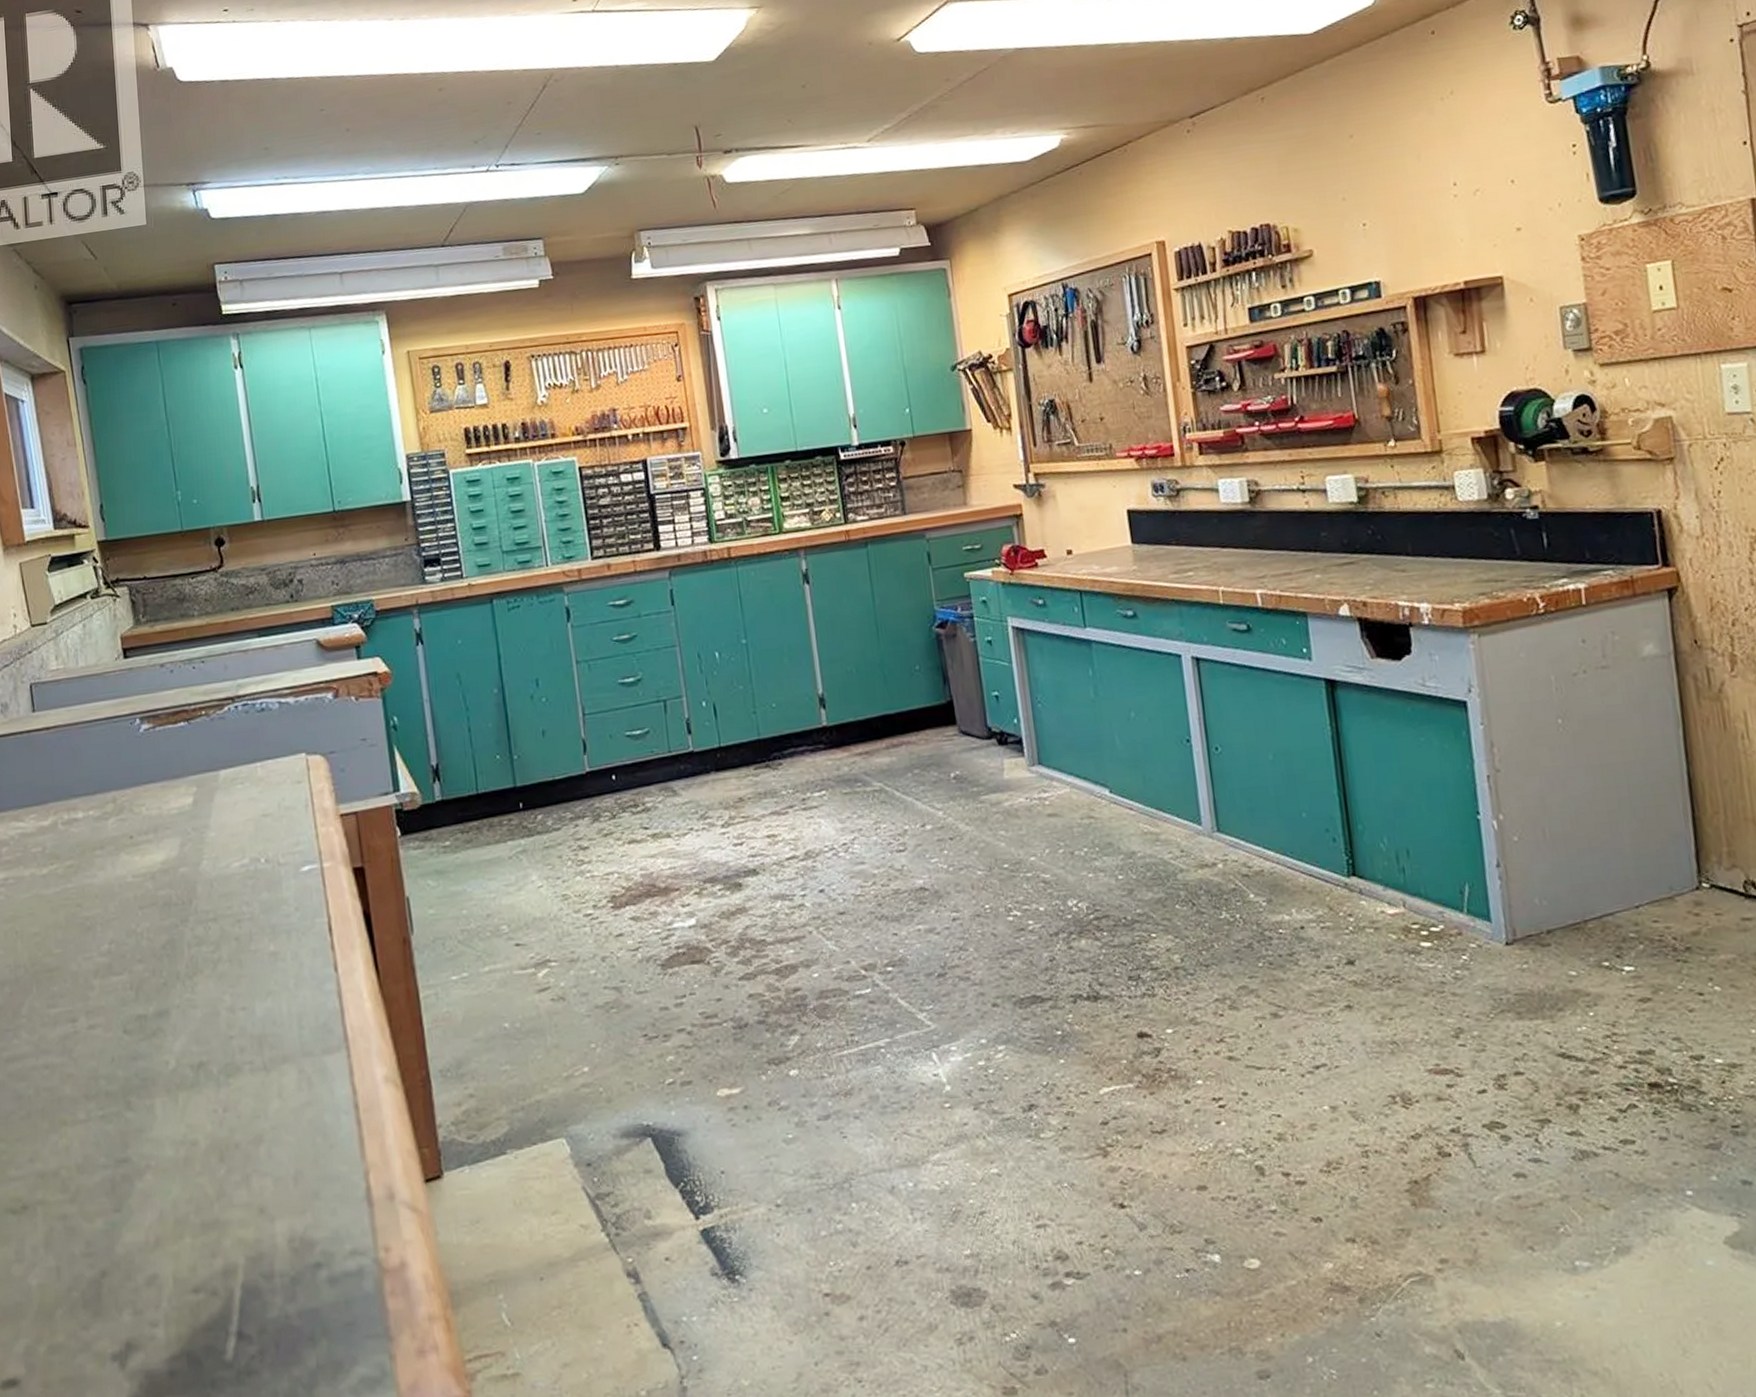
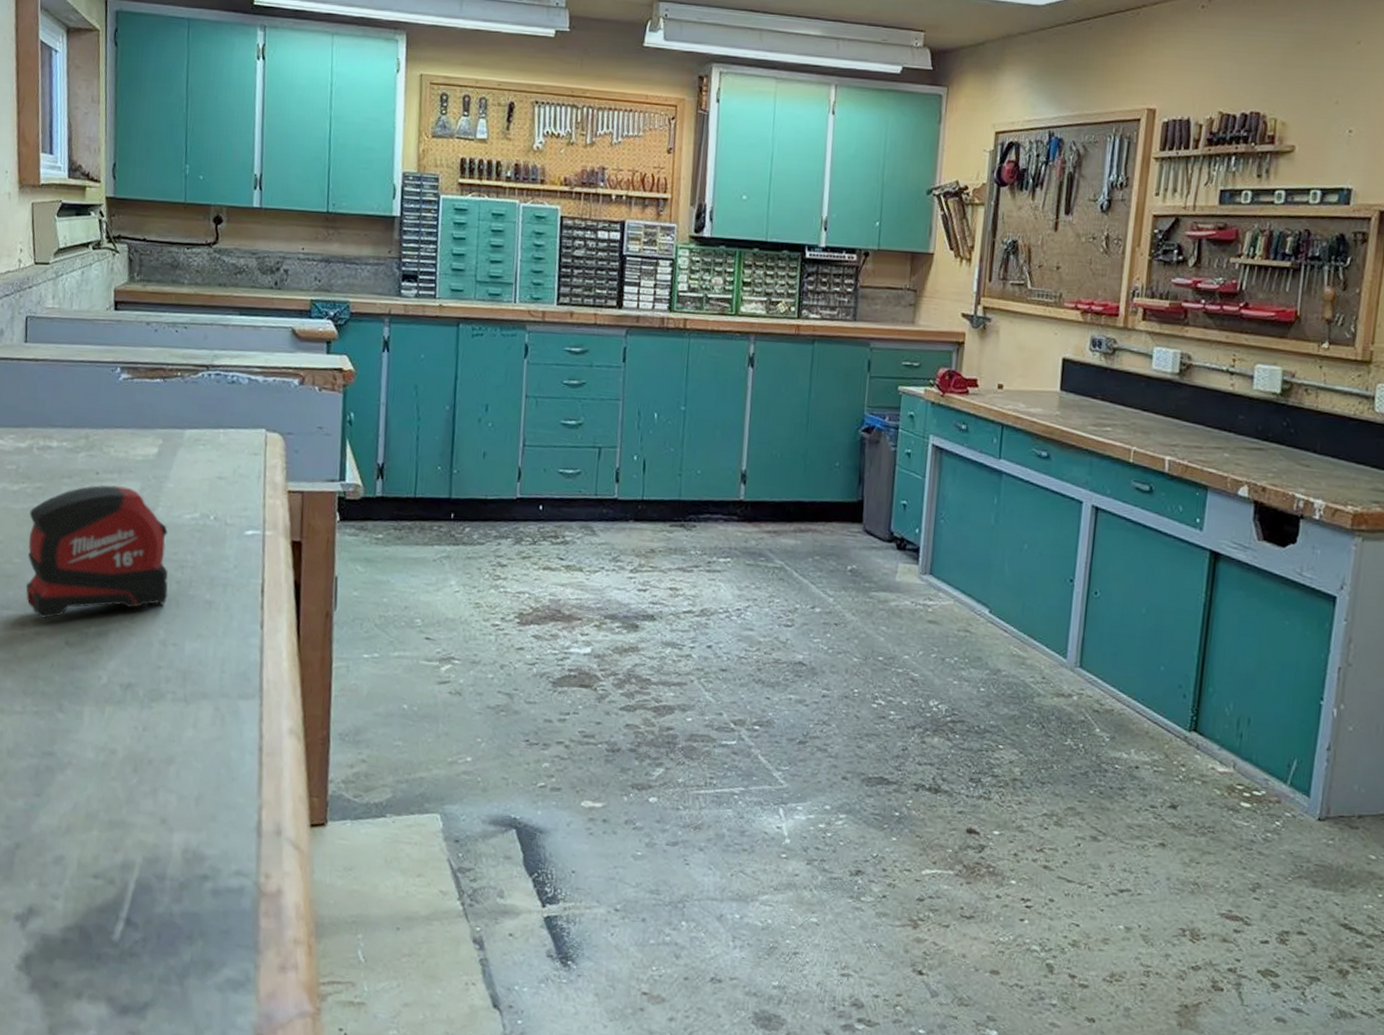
tape measure: none [63,845,228,1009] -> present [26,484,168,618]

